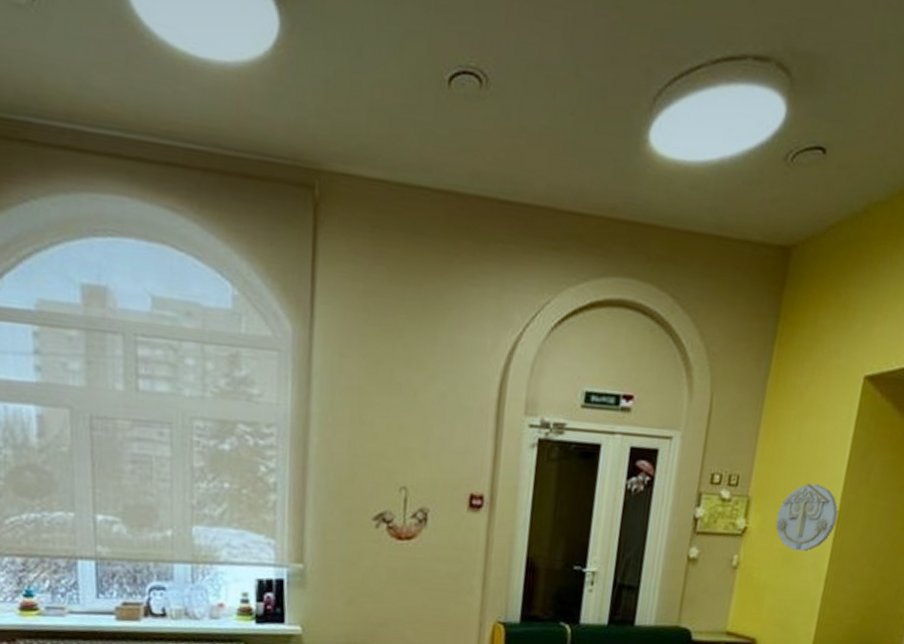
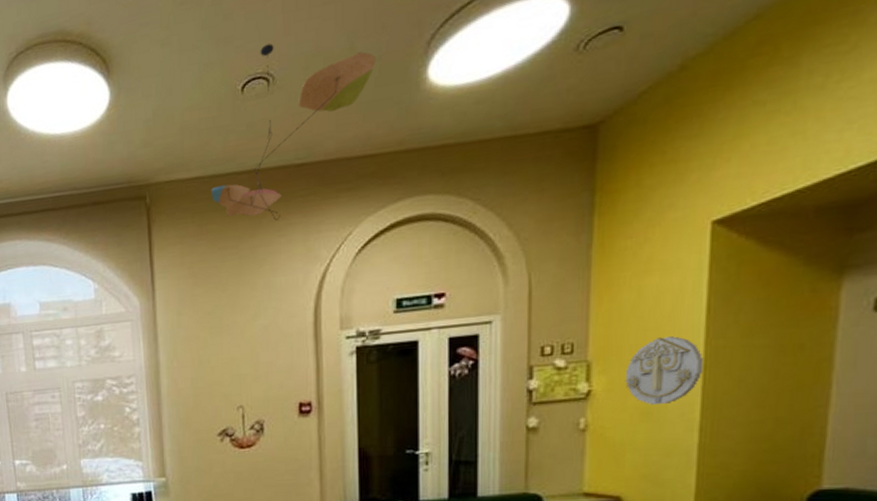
ceiling mobile: none [397,32,600,264] -> present [211,43,376,221]

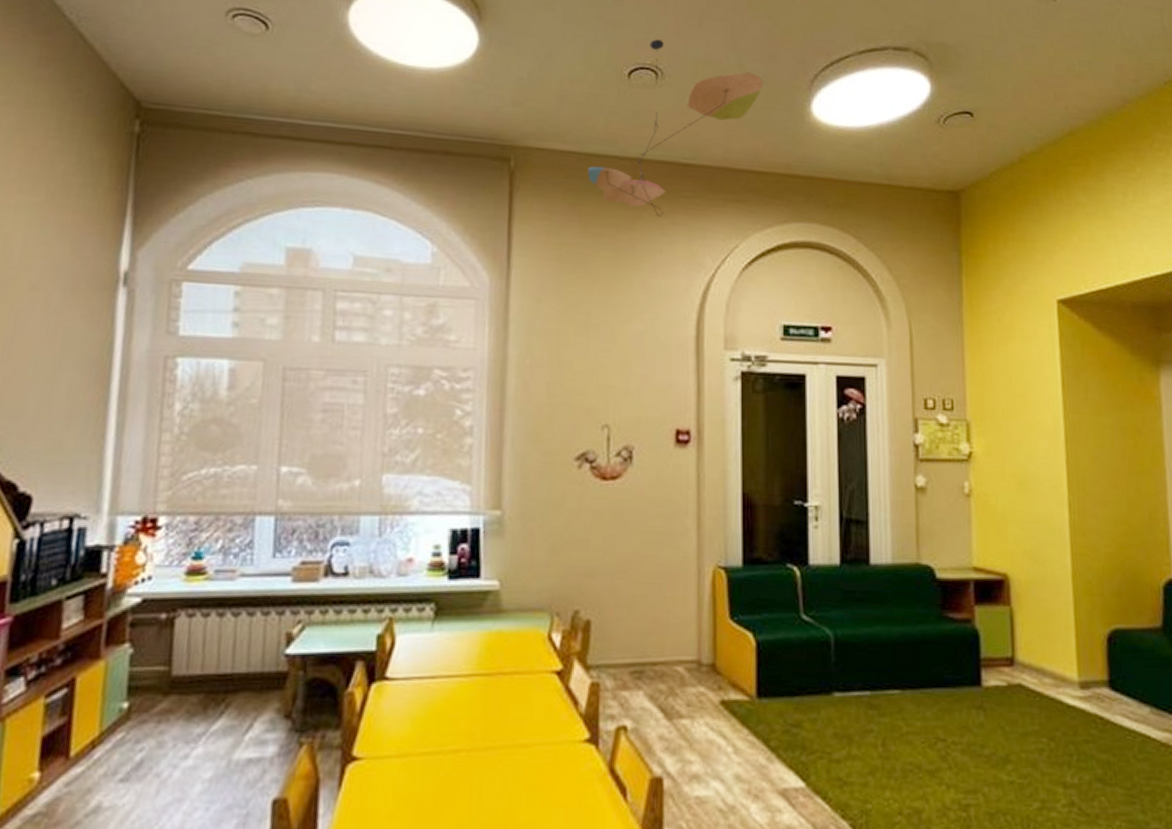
wall decoration: present [625,336,704,406] -> none [1001,405,1066,475]

